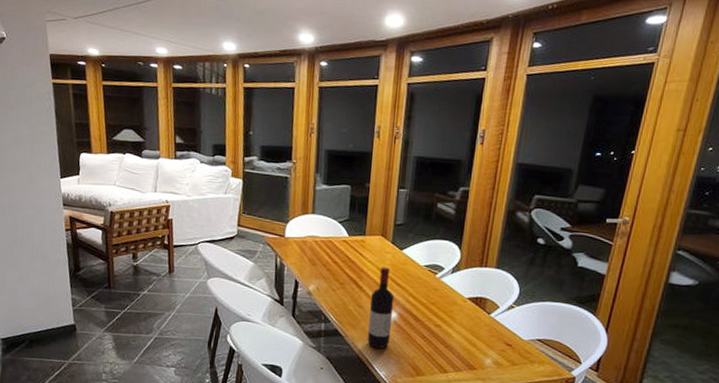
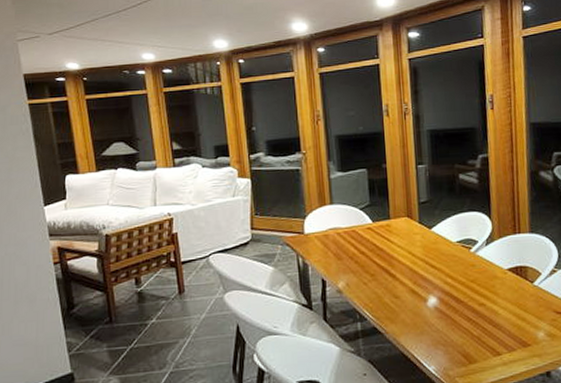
wine bottle: present [367,267,395,349] -> none [406,249,434,341]

